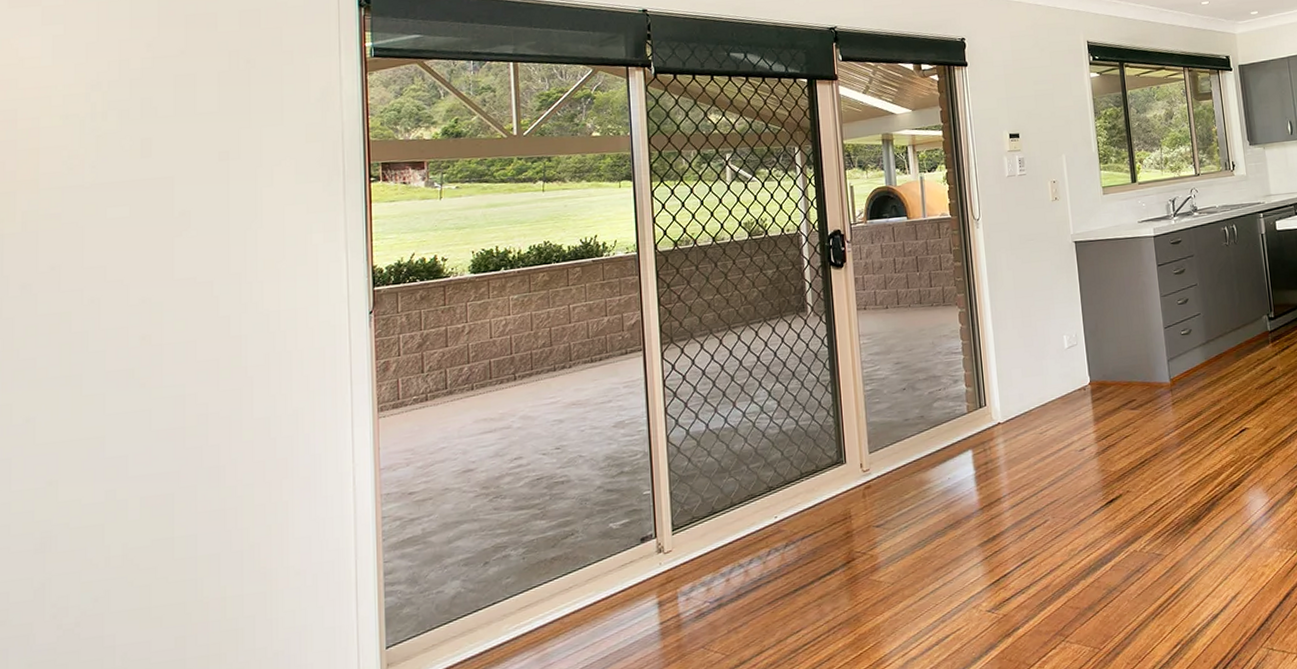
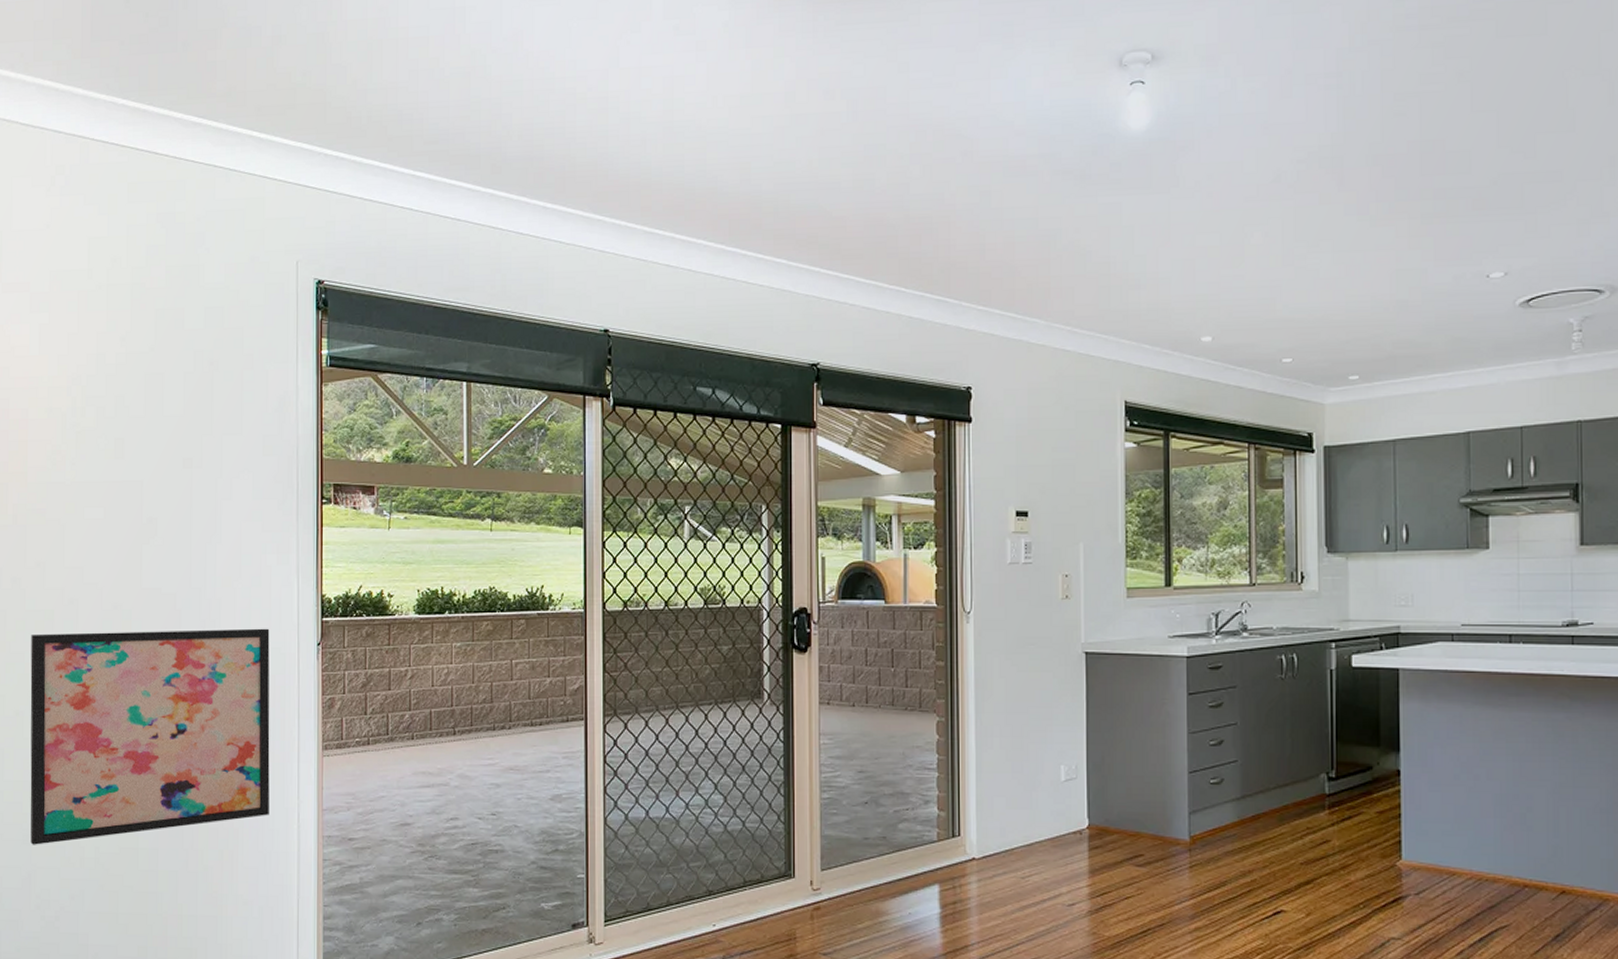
wall art: none [43,303,322,553] -> present [30,628,270,845]

